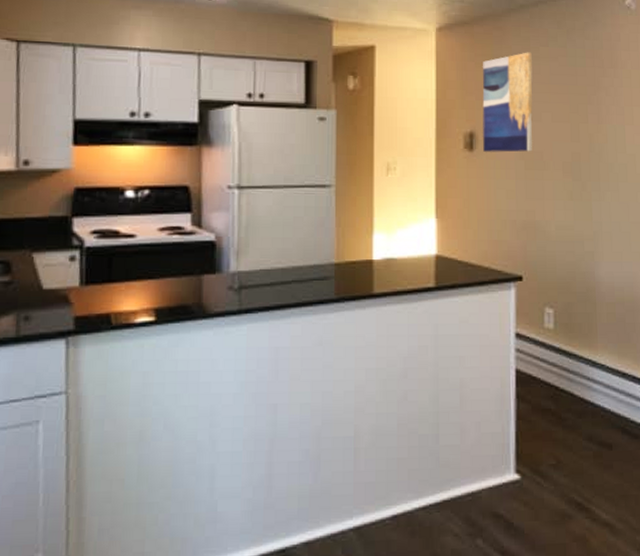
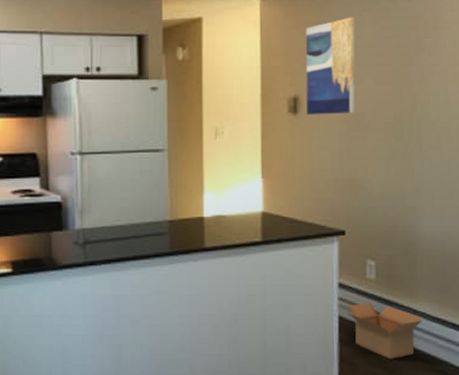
cardboard box: none [524,353,603,416] -> present [346,302,423,360]

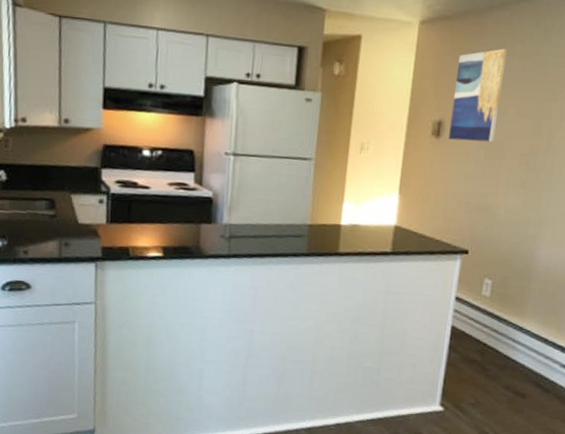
cardboard box: present [346,302,423,360] -> none [459,316,528,368]

